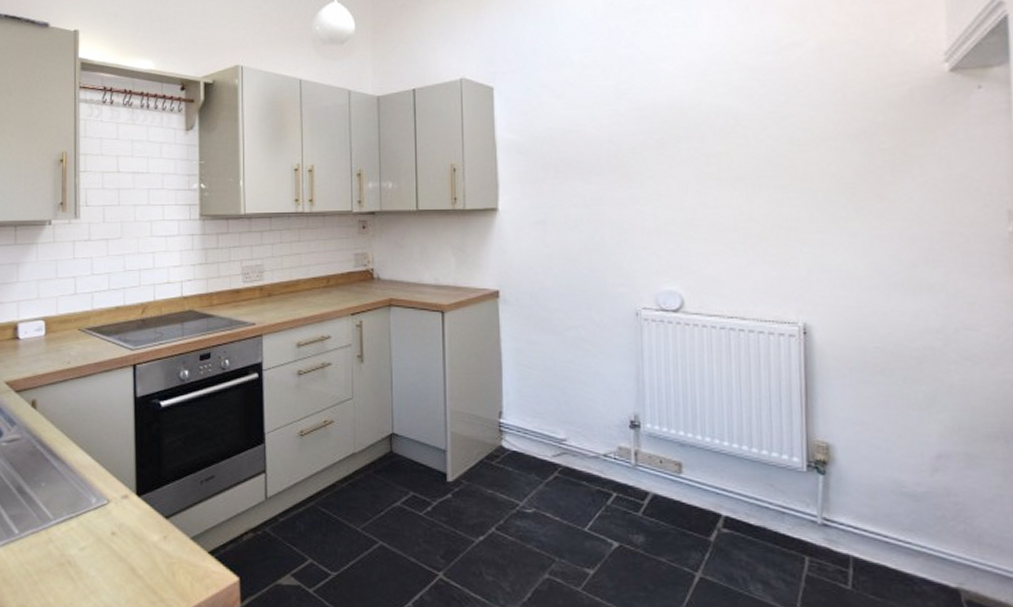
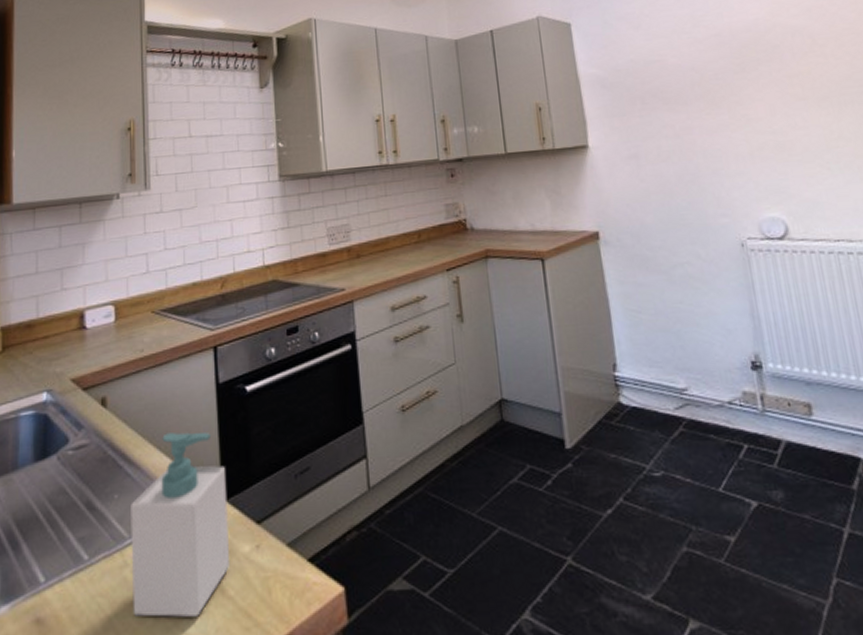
soap bottle: none [55,435,141,589] -> present [131,431,231,617]

